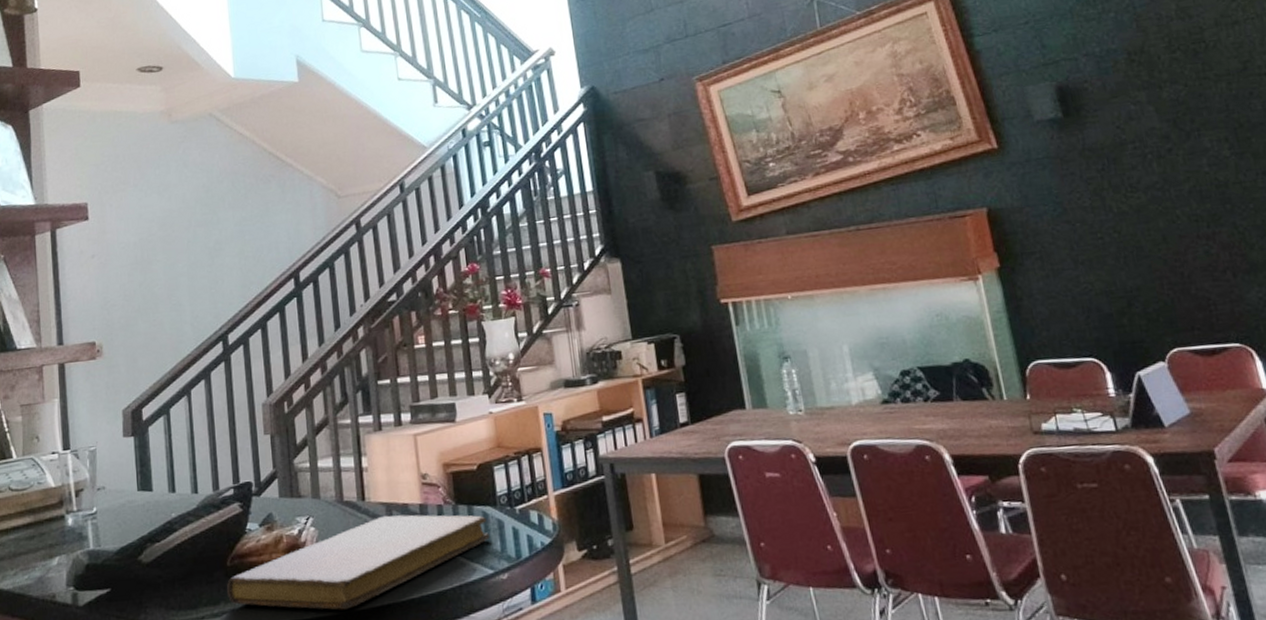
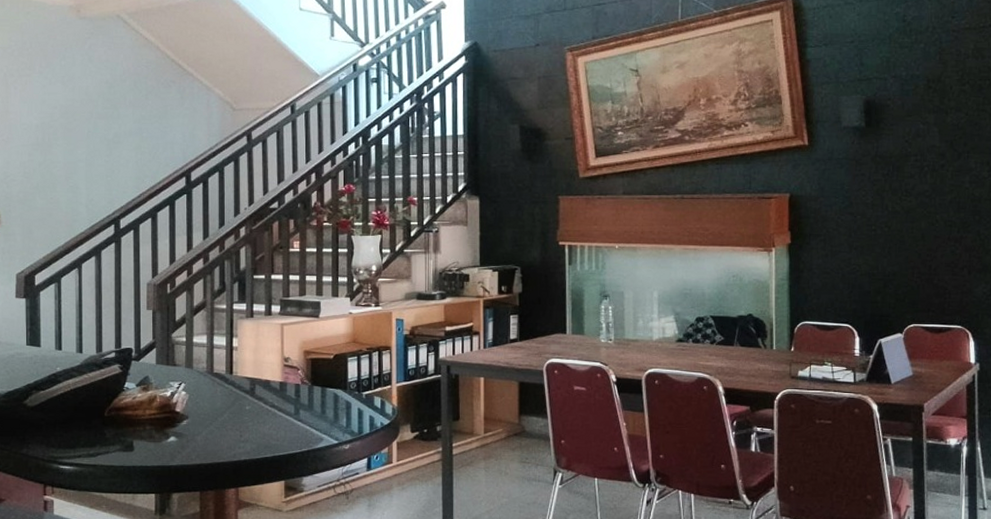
notebook: present [226,514,490,610] -> none [102,388,338,461]

